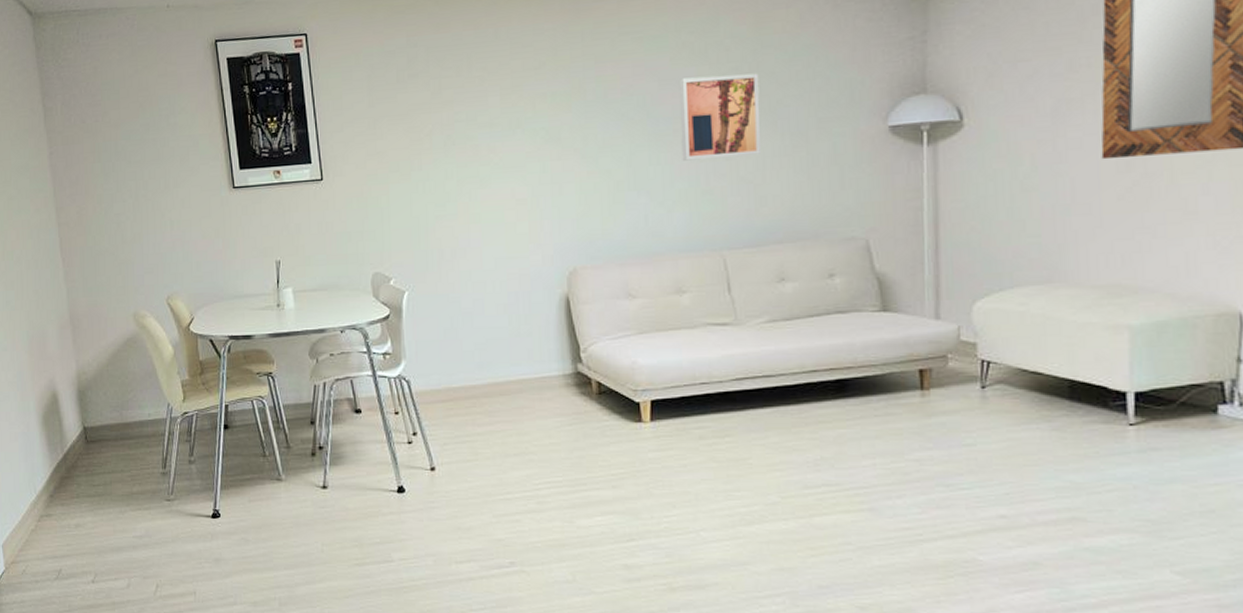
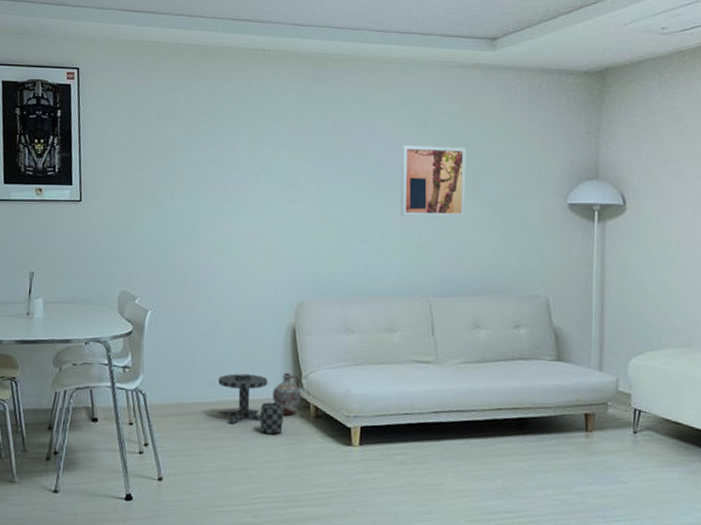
pedestal table: none [486,352,563,414] -> present [218,373,283,434]
ceramic jug: none [547,347,581,394] -> present [272,372,301,416]

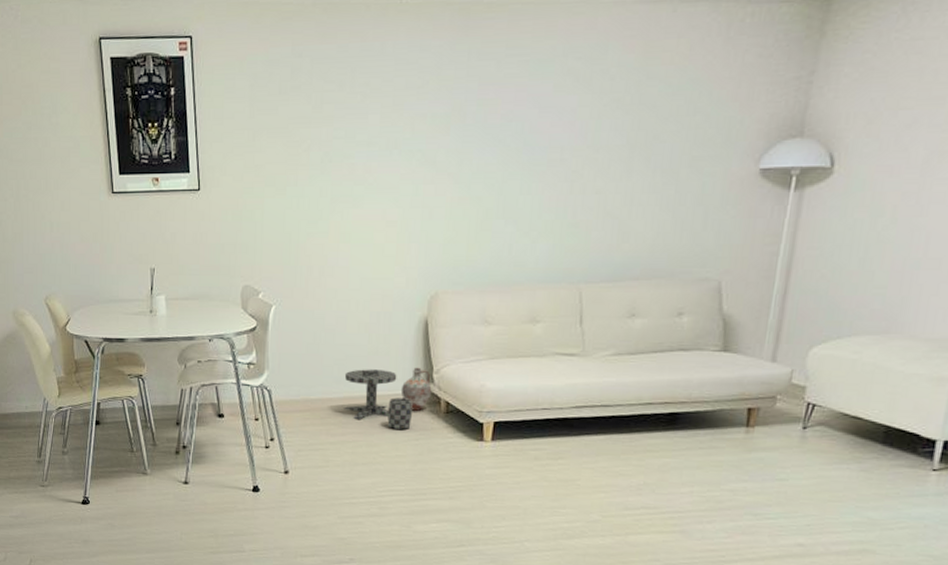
wall art: present [399,145,466,218] -> none [552,106,640,192]

